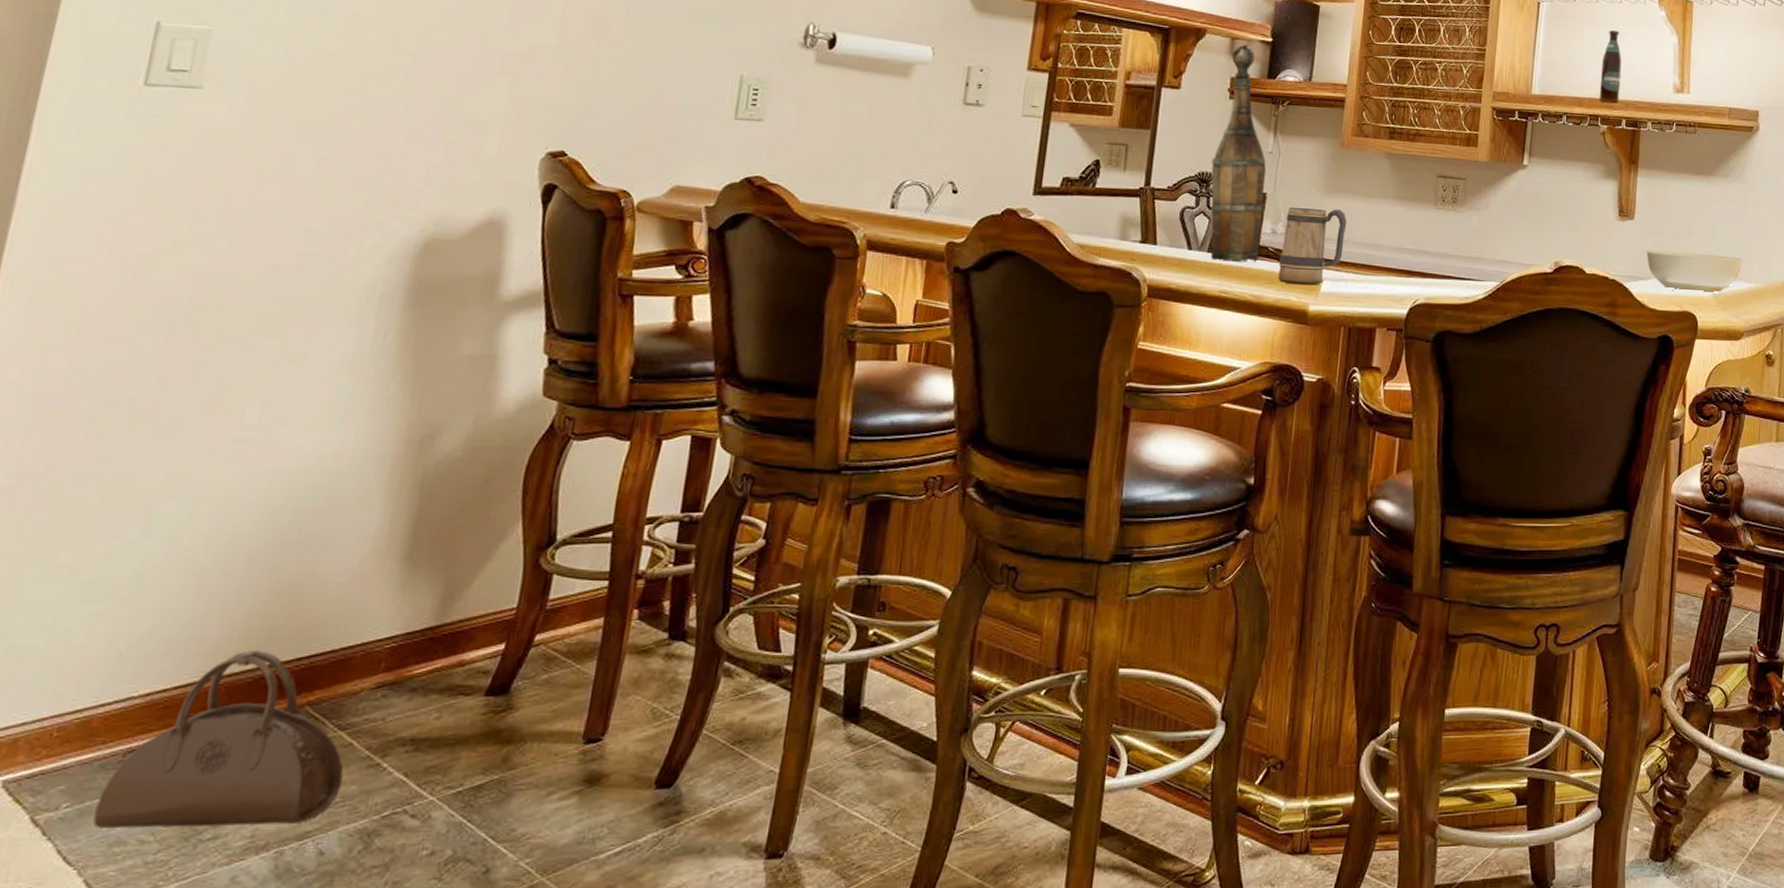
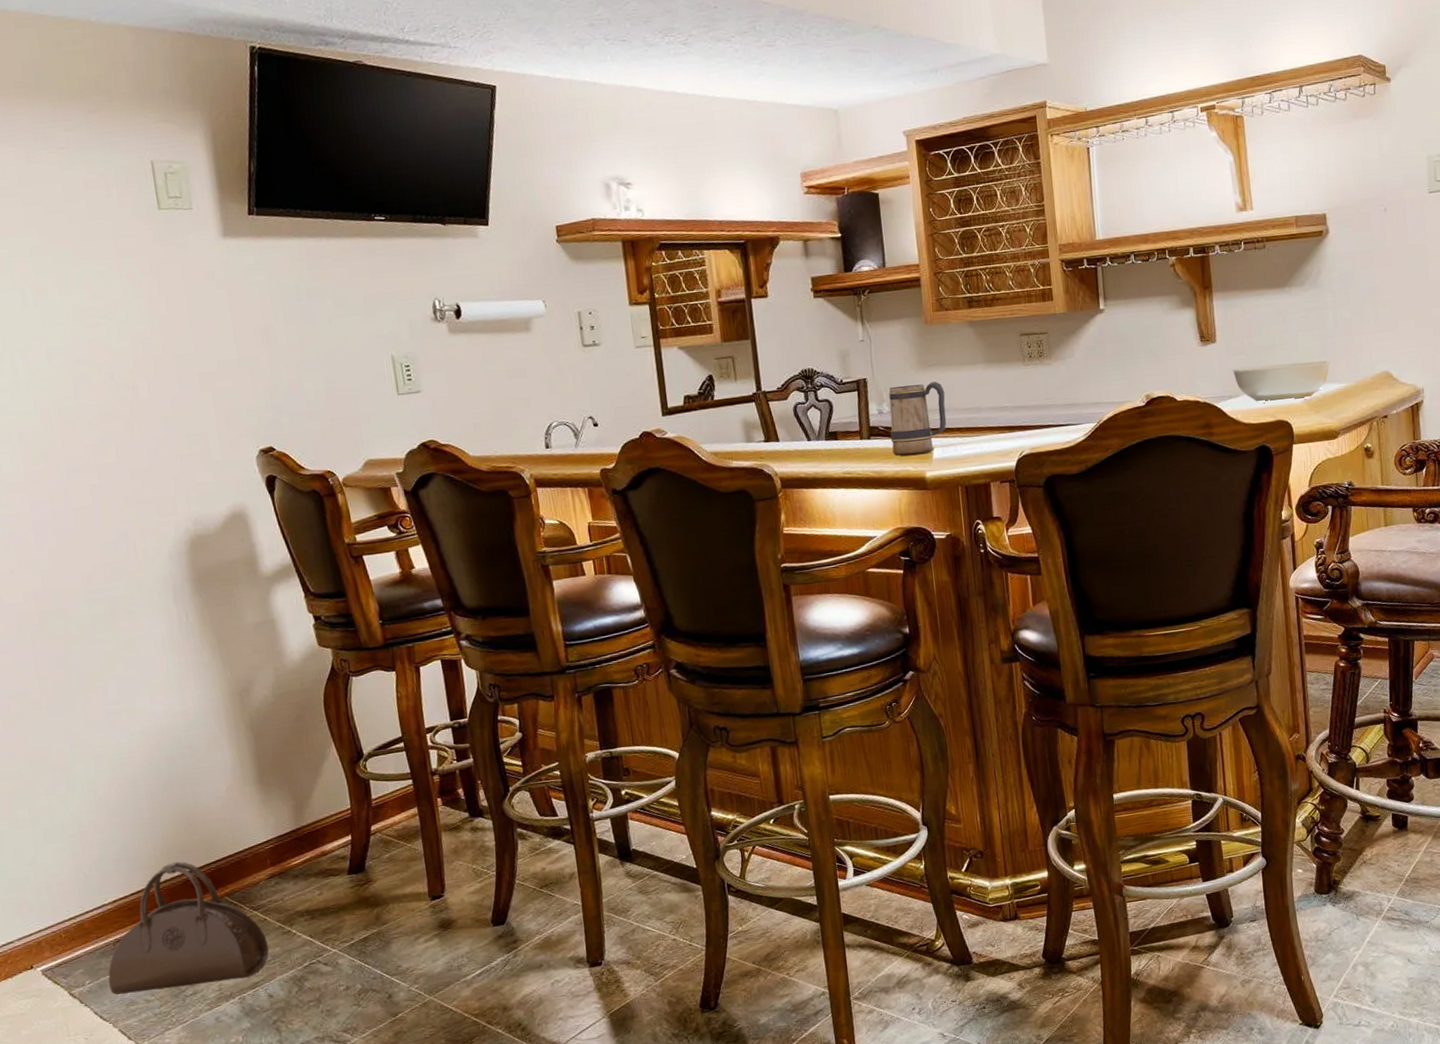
decorative bottle: present [1210,43,1267,263] -> none [807,242,873,447]
bottle: present [1599,30,1622,105] -> none [1160,160,1184,236]

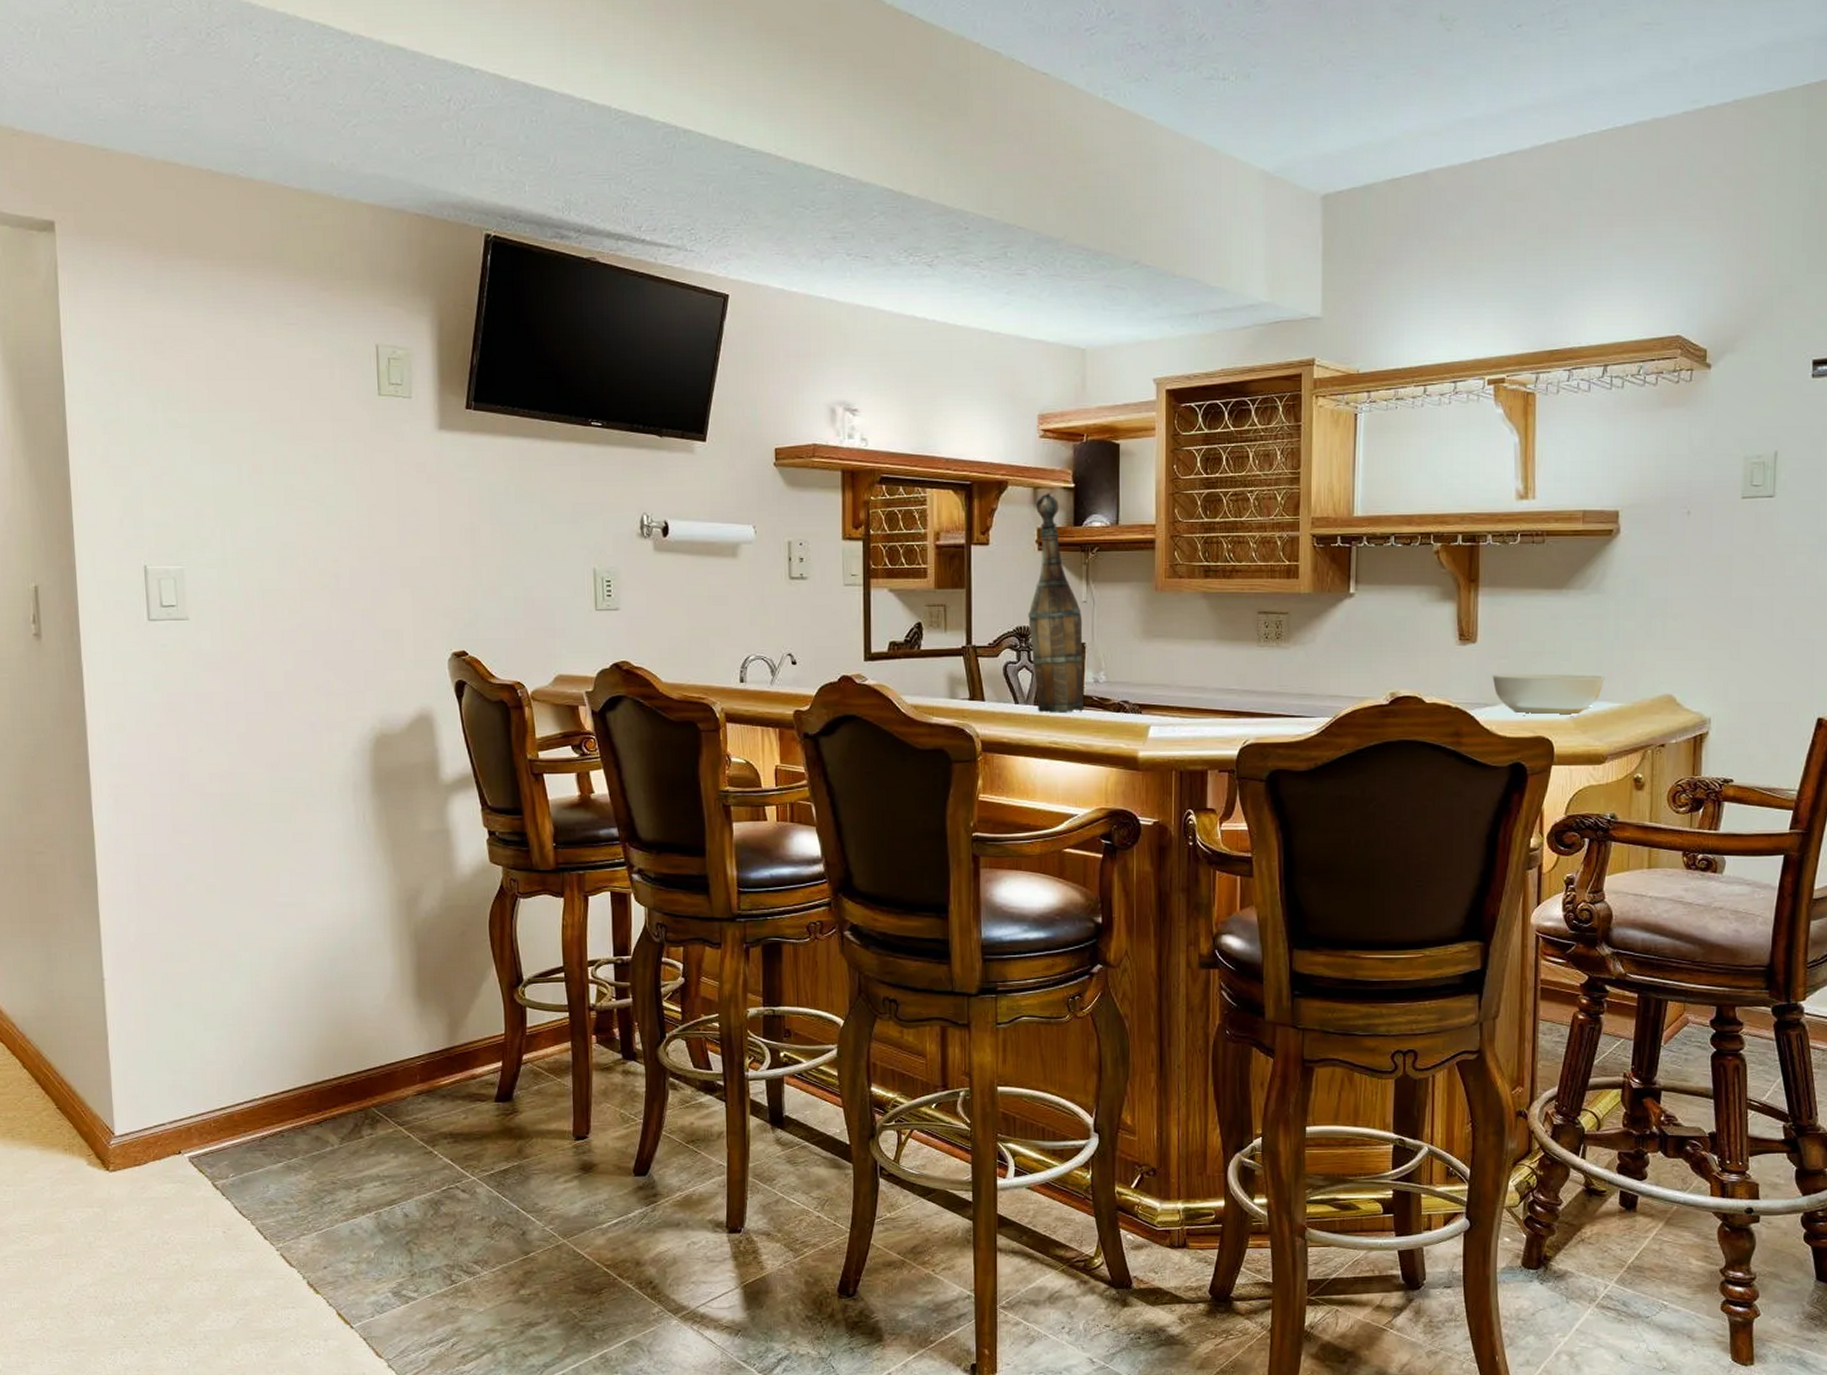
handbag: present [108,861,269,995] -> none [251,1065,409,1193]
decorative bottle: none [807,242,873,447] -> present [1028,491,1086,713]
beer mug: present [889,381,947,456] -> none [1104,654,1169,732]

